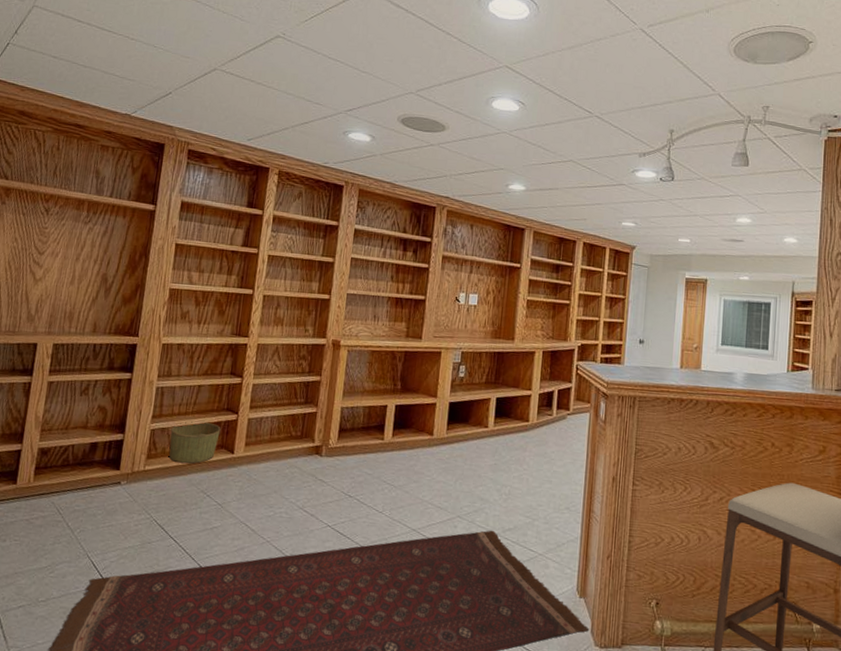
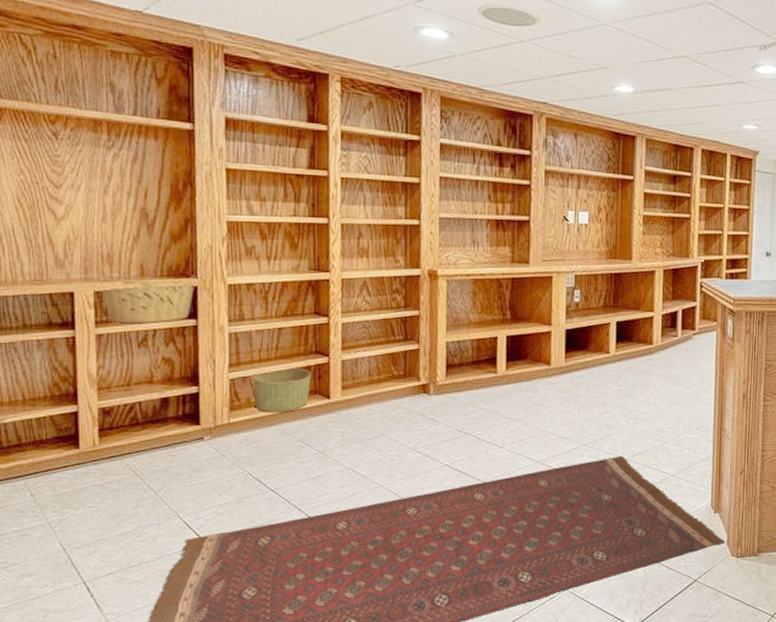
basket: none [59,331,138,375] -> present [99,275,197,324]

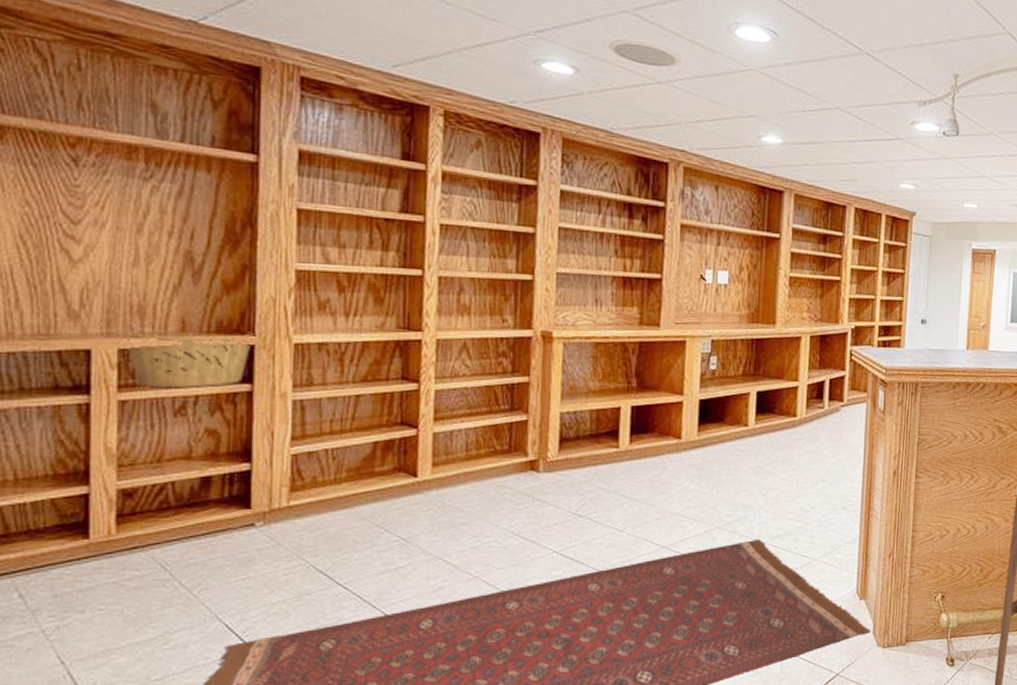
basket: present [253,367,311,413] -> none [321,440,395,494]

